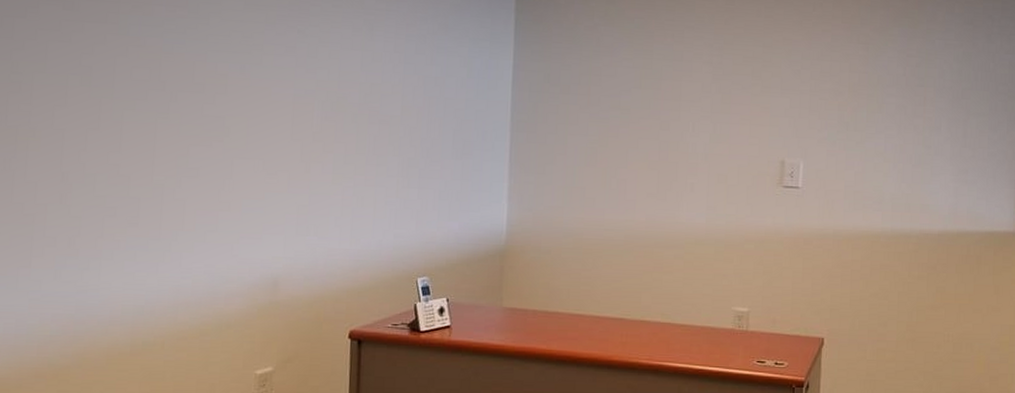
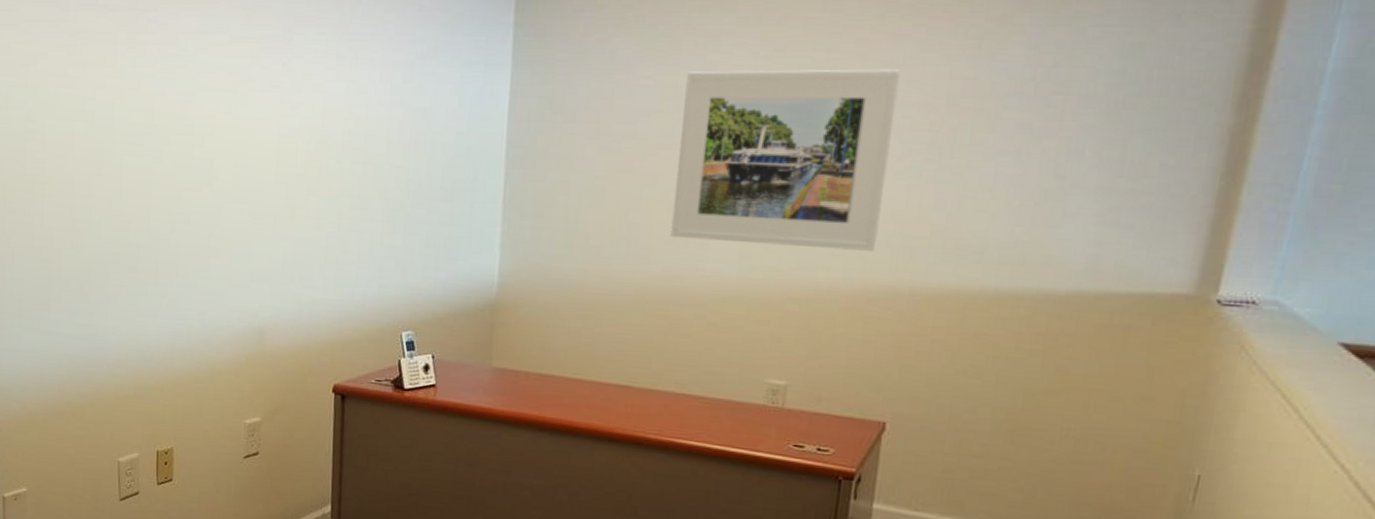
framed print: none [652,57,815,202] -> present [670,69,900,251]

